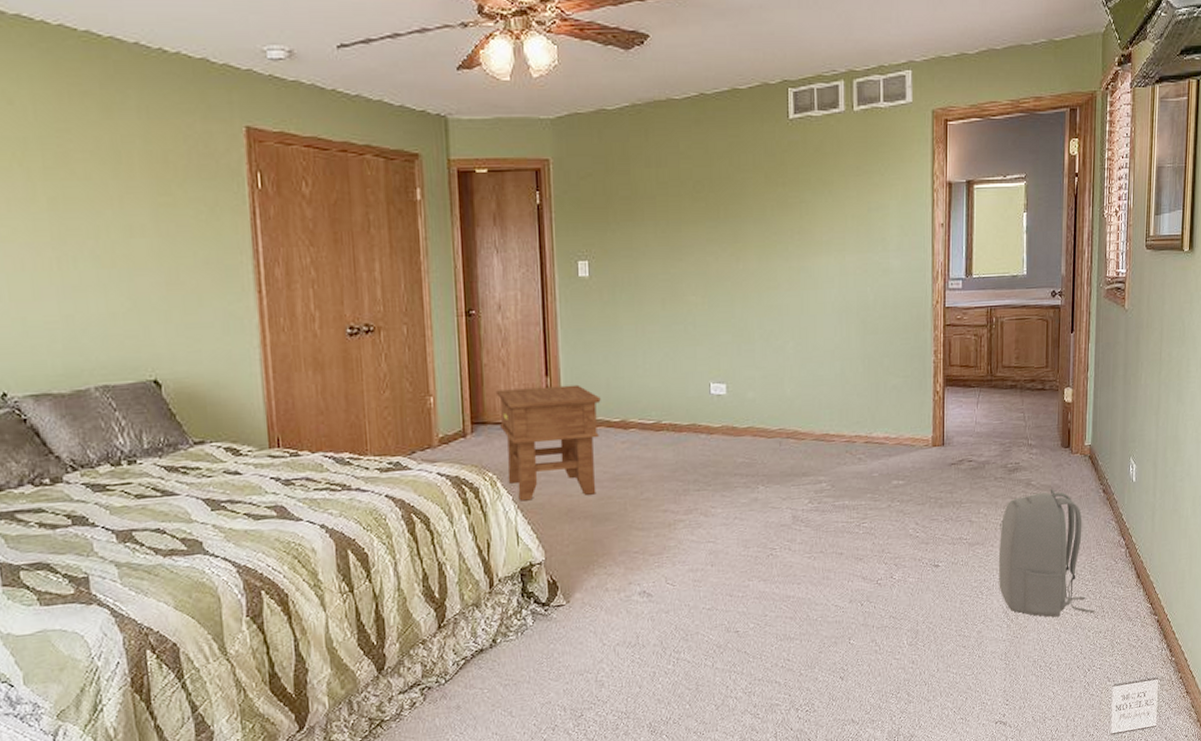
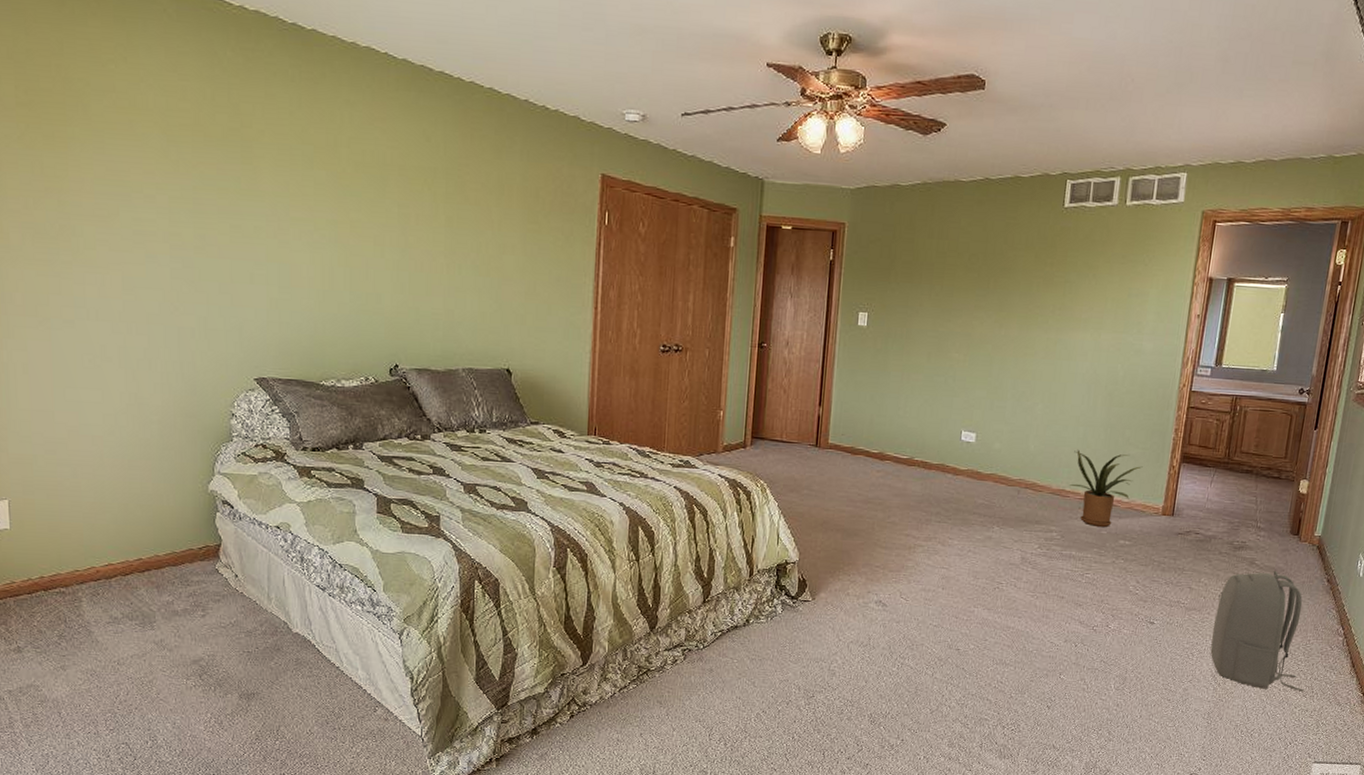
side table: present [495,384,601,501] -> none [775,412,864,512]
house plant: none [832,385,906,470] -> present [1068,449,1143,527]

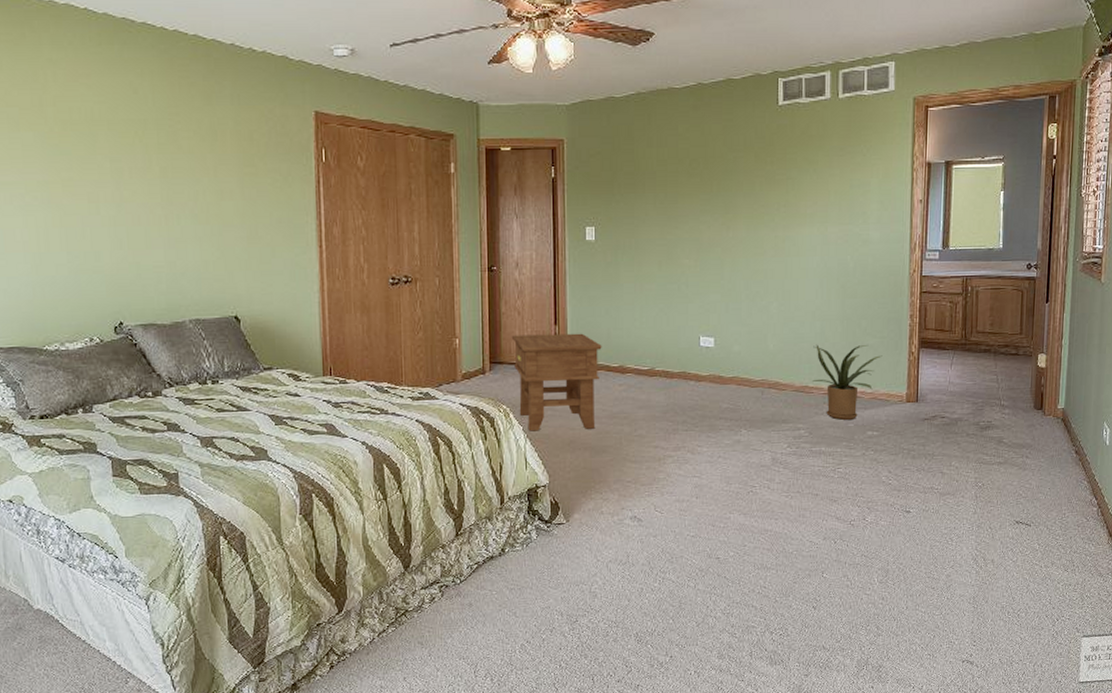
side table: none [775,412,864,512] -> present [511,333,602,432]
backpack: present [1210,571,1304,692] -> none [969,448,1065,568]

